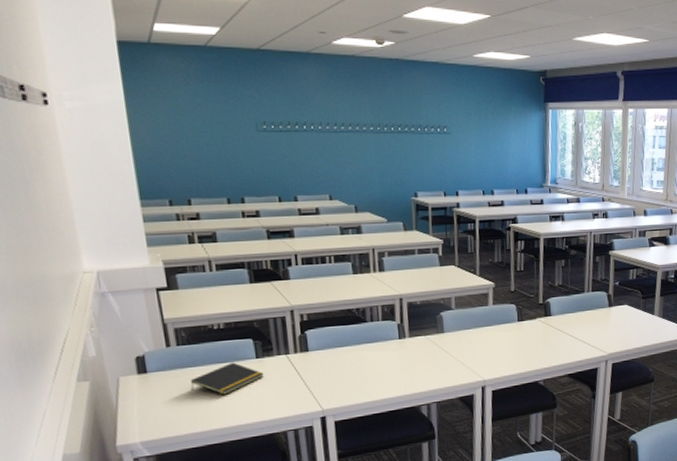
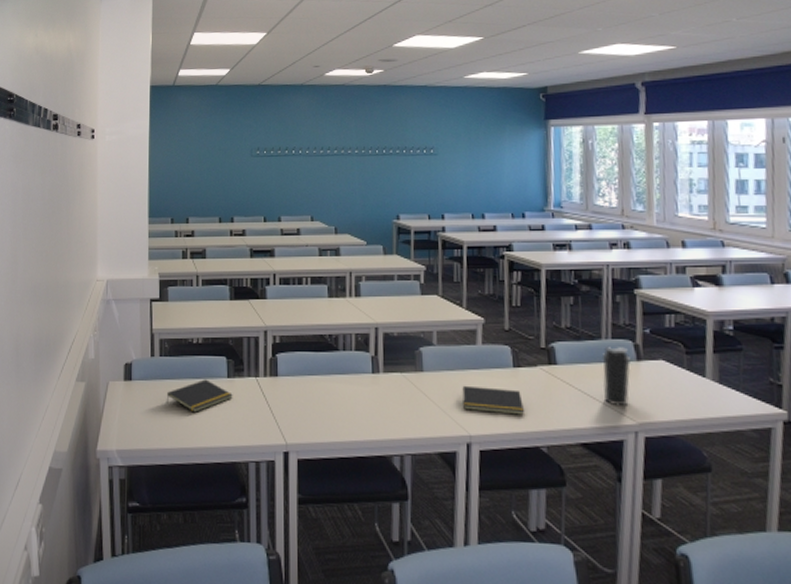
notepad: none [476,339,526,360] -> present [461,385,524,415]
water bottle: none [584,297,605,343] -> present [601,347,631,407]

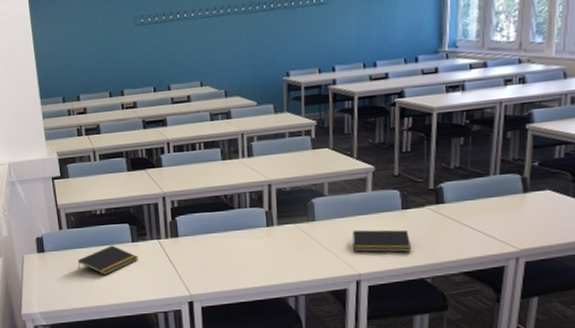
water bottle: present [601,347,631,407] -> none [489,181,517,237]

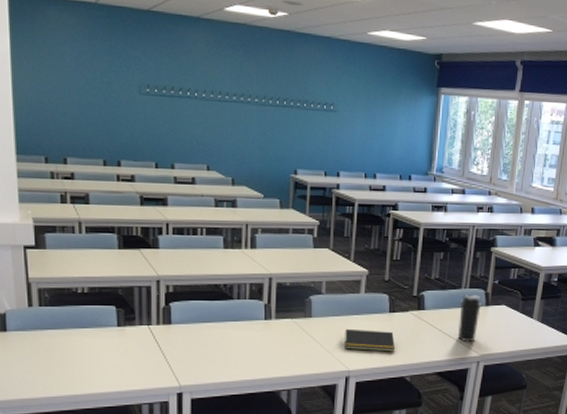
notepad: present [78,245,139,275] -> none [49,328,124,361]
water bottle: none [489,181,517,237] -> present [458,295,481,342]

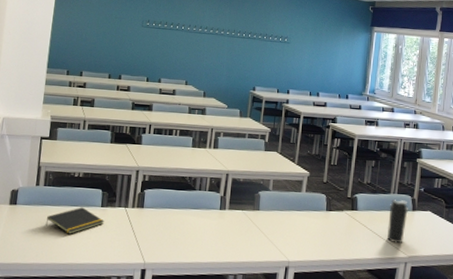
notepad: none [49,328,124,361] -> present [45,207,104,234]
notepad: present [344,328,395,352] -> none [286,222,330,247]

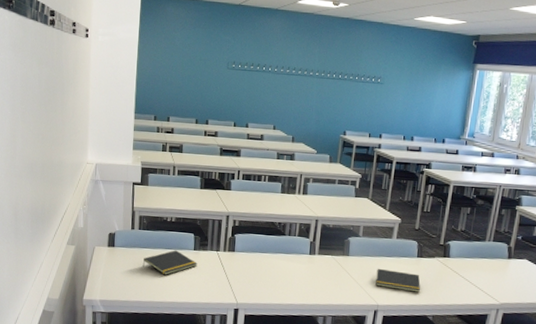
notepad: none [286,222,330,247] -> present [375,268,420,293]
water bottle: present [387,199,408,244] -> none [480,247,504,291]

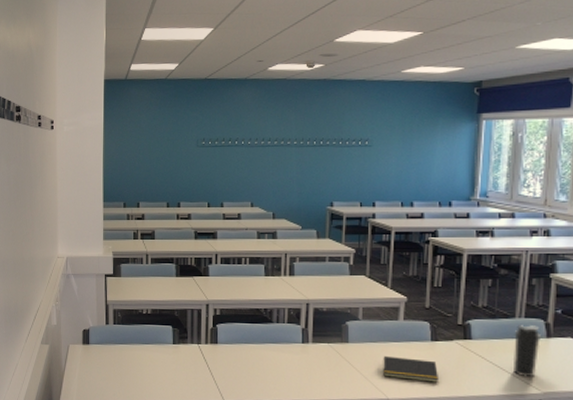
notepad: present [142,250,198,275] -> none [119,345,178,373]
water bottle: none [480,247,504,291] -> present [514,325,540,378]

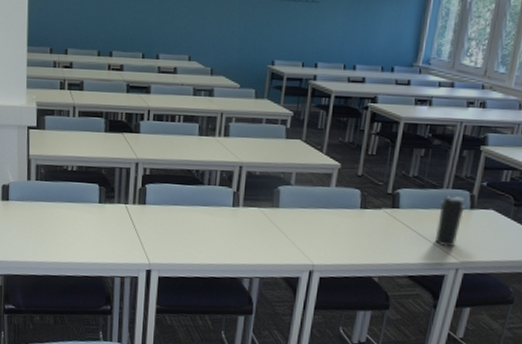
notepad: present [382,355,438,383] -> none [310,222,364,250]

